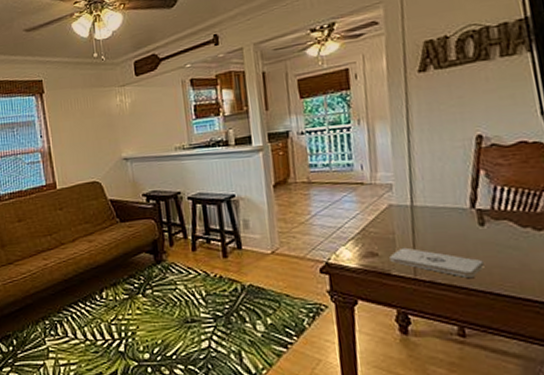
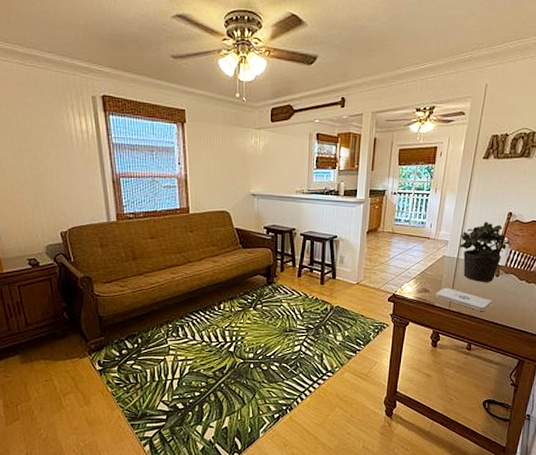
potted plant: none [408,152,491,236] -> present [459,222,510,282]

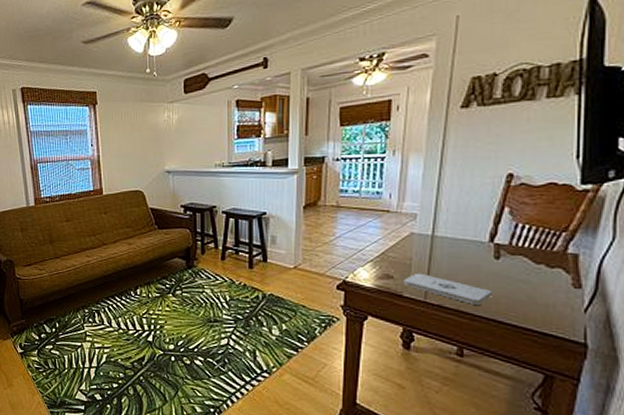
potted plant: present [459,222,510,282] -> none [434,187,514,266]

